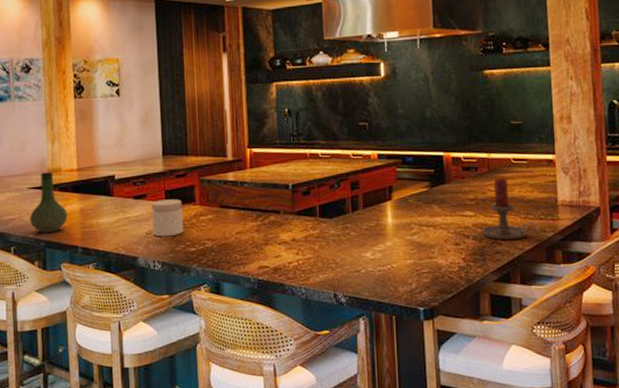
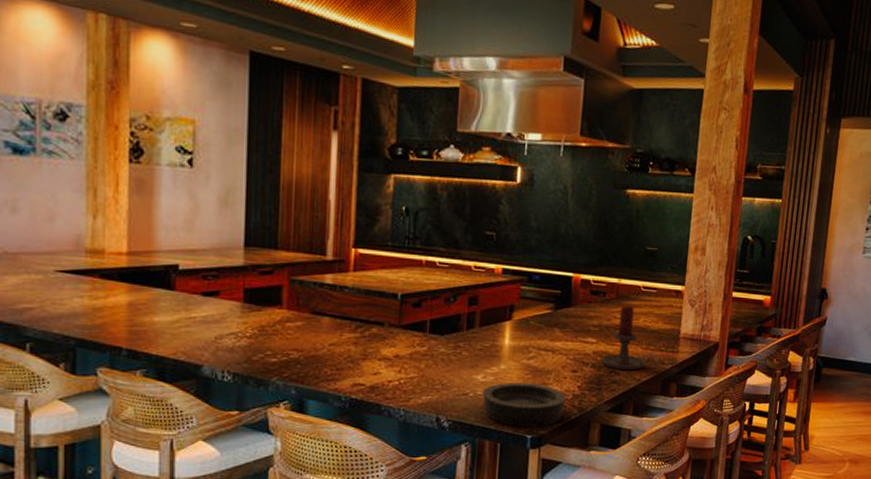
vase: present [30,172,68,233] -> none [56,252,110,329]
jar: present [151,199,184,237] -> none [224,299,265,344]
bowl: none [373,257,453,300] -> present [483,382,566,427]

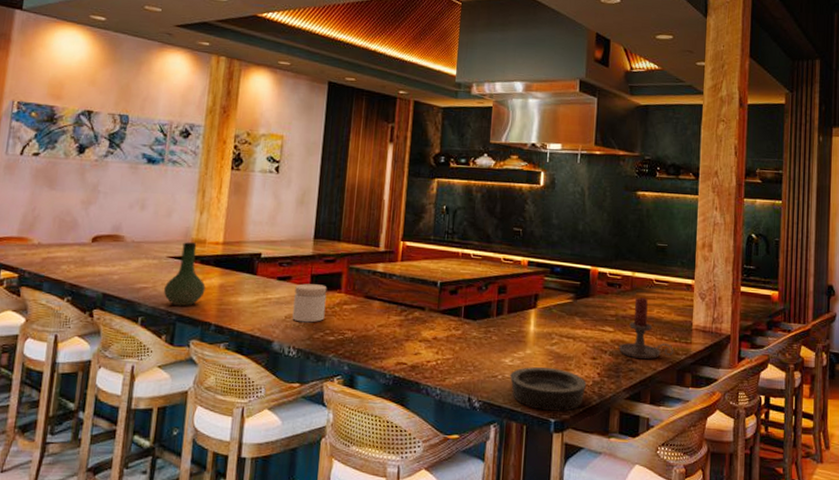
vase: none [56,252,110,329] -> present [164,242,206,306]
jar: none [224,299,265,344] -> present [292,283,327,323]

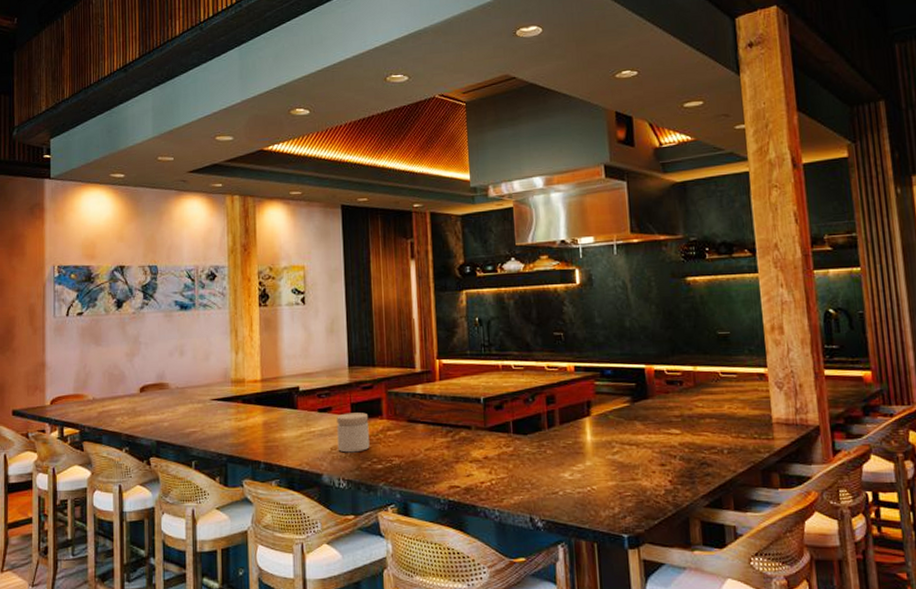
vase: present [164,242,206,306] -> none [212,383,250,447]
bowl: present [510,366,587,412] -> none [572,478,659,526]
candle holder: present [618,297,673,360] -> none [689,393,754,462]

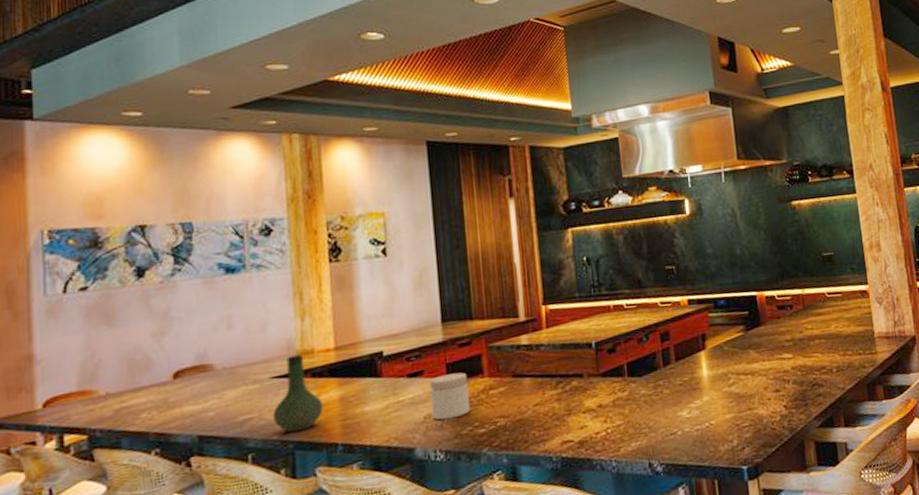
vase: none [212,383,250,447] -> present [273,355,324,432]

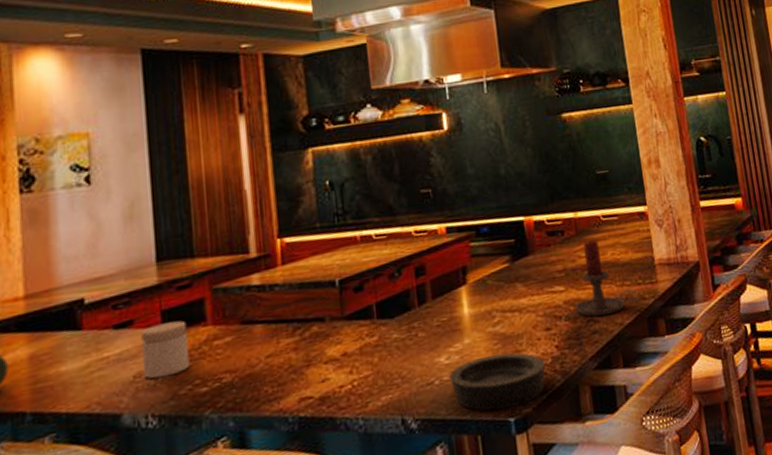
bowl: none [690,410,775,460] -> present [449,352,546,412]
candle holder: none [801,314,860,382] -> present [574,240,639,317]

